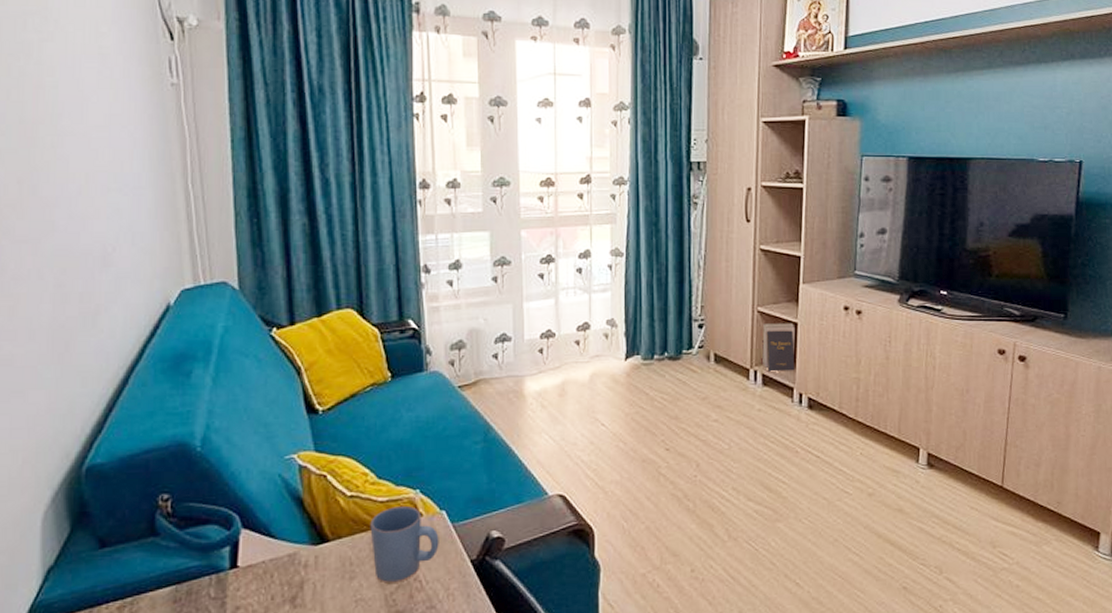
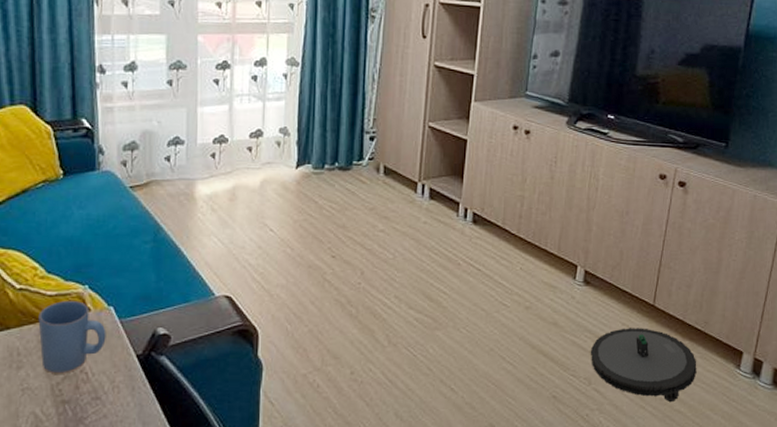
books: present [760,323,795,372] -> none [428,139,465,186]
robot vacuum: none [939,511,1053,590] -> present [590,328,697,403]

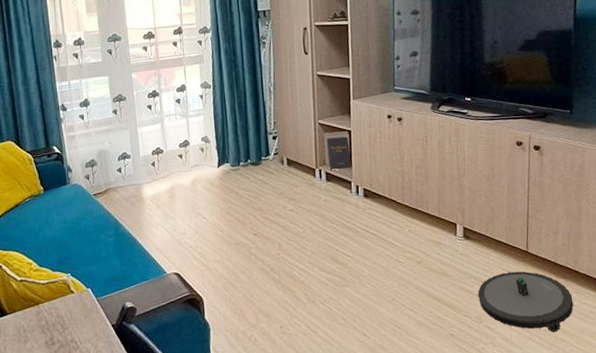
mug: present [38,301,106,374] -> none [36,286,88,345]
books: none [428,139,465,186] -> present [322,131,351,170]

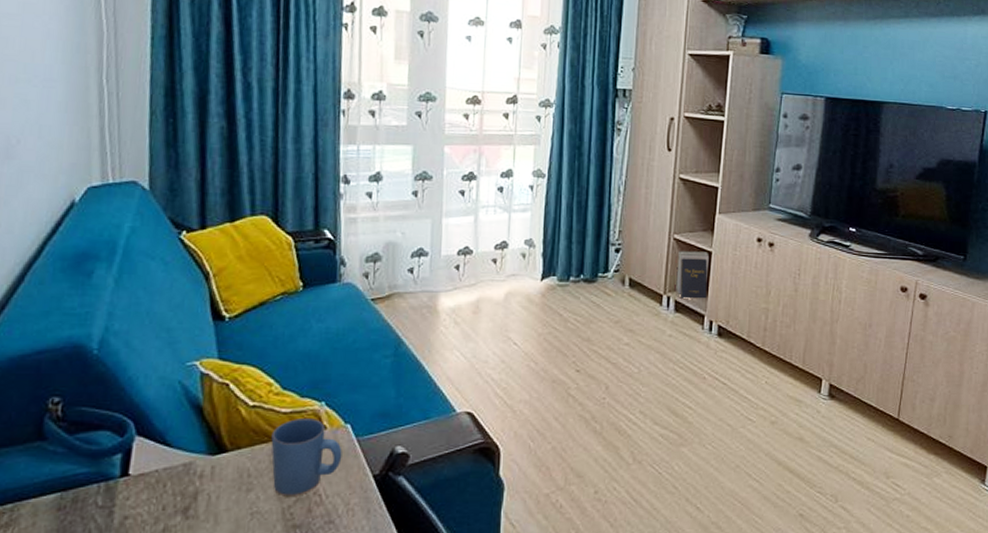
mug: none [36,286,88,345] -> present [271,419,342,497]
robot vacuum: present [477,271,574,333] -> none [836,442,942,520]

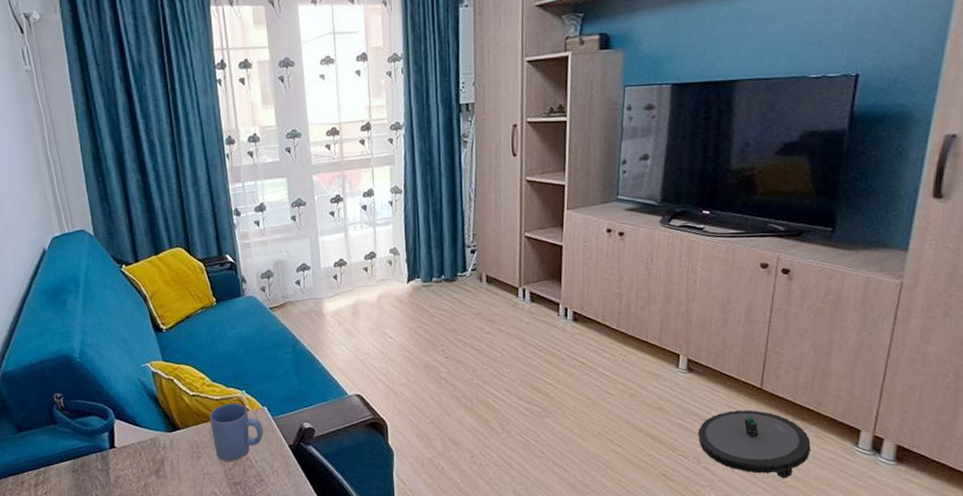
books: present [673,251,709,299] -> none [527,246,561,290]
robot vacuum: none [836,442,942,520] -> present [697,410,811,479]

